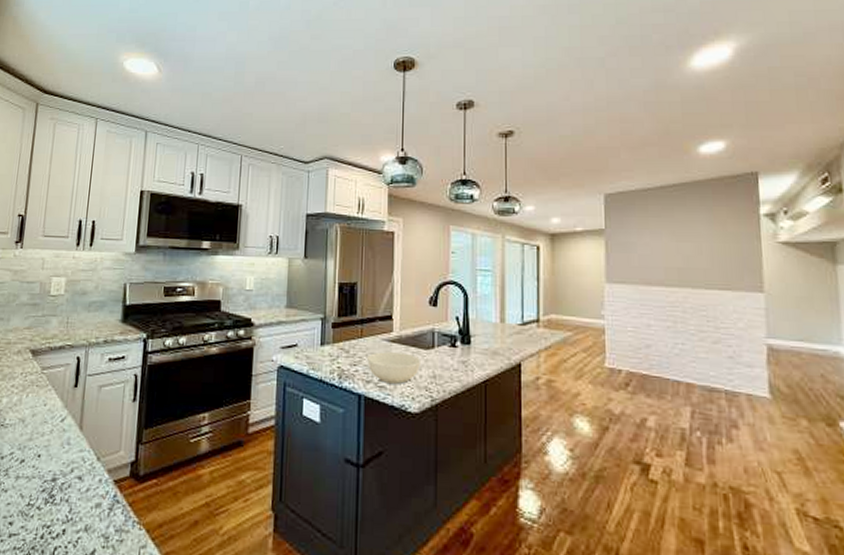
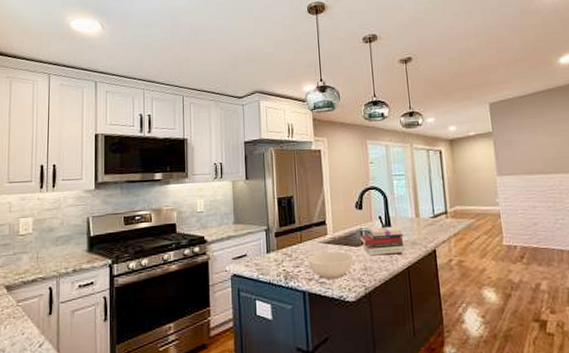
books: none [431,328,485,364] -> present [360,226,406,256]

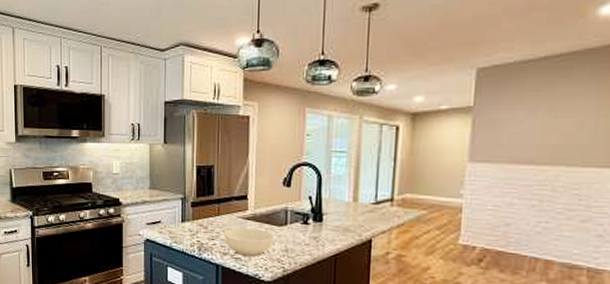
books: present [360,226,406,256] -> none [284,207,336,240]

